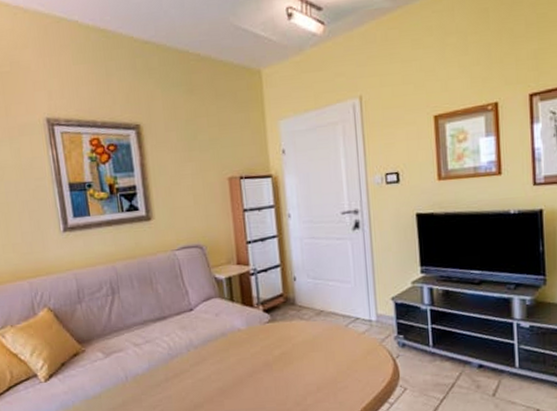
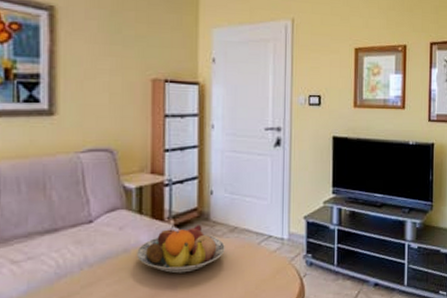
fruit bowl: none [233,309,313,355] -> present [137,225,225,274]

